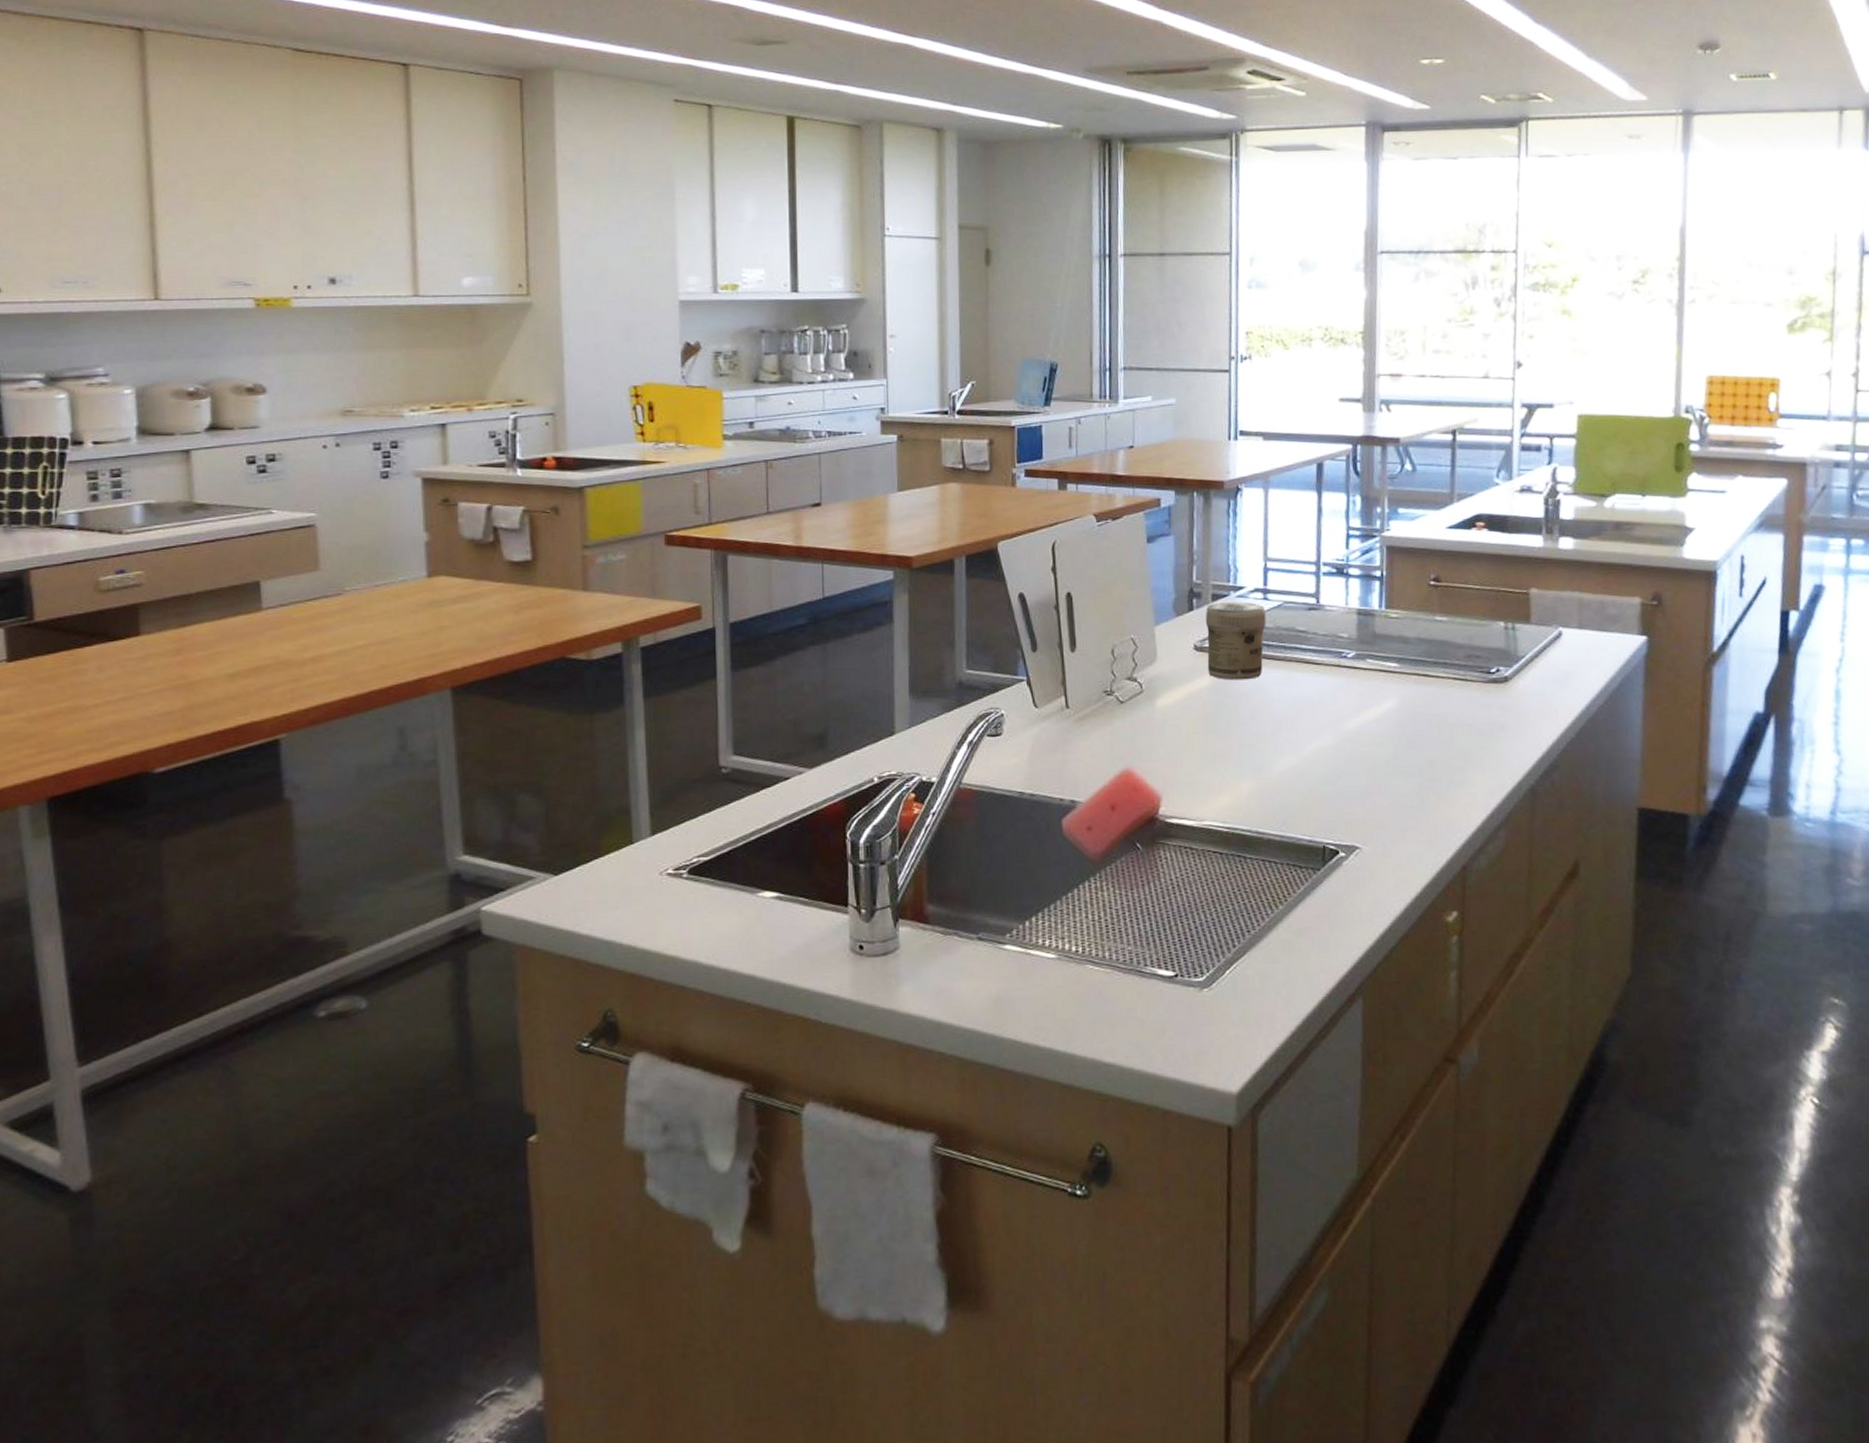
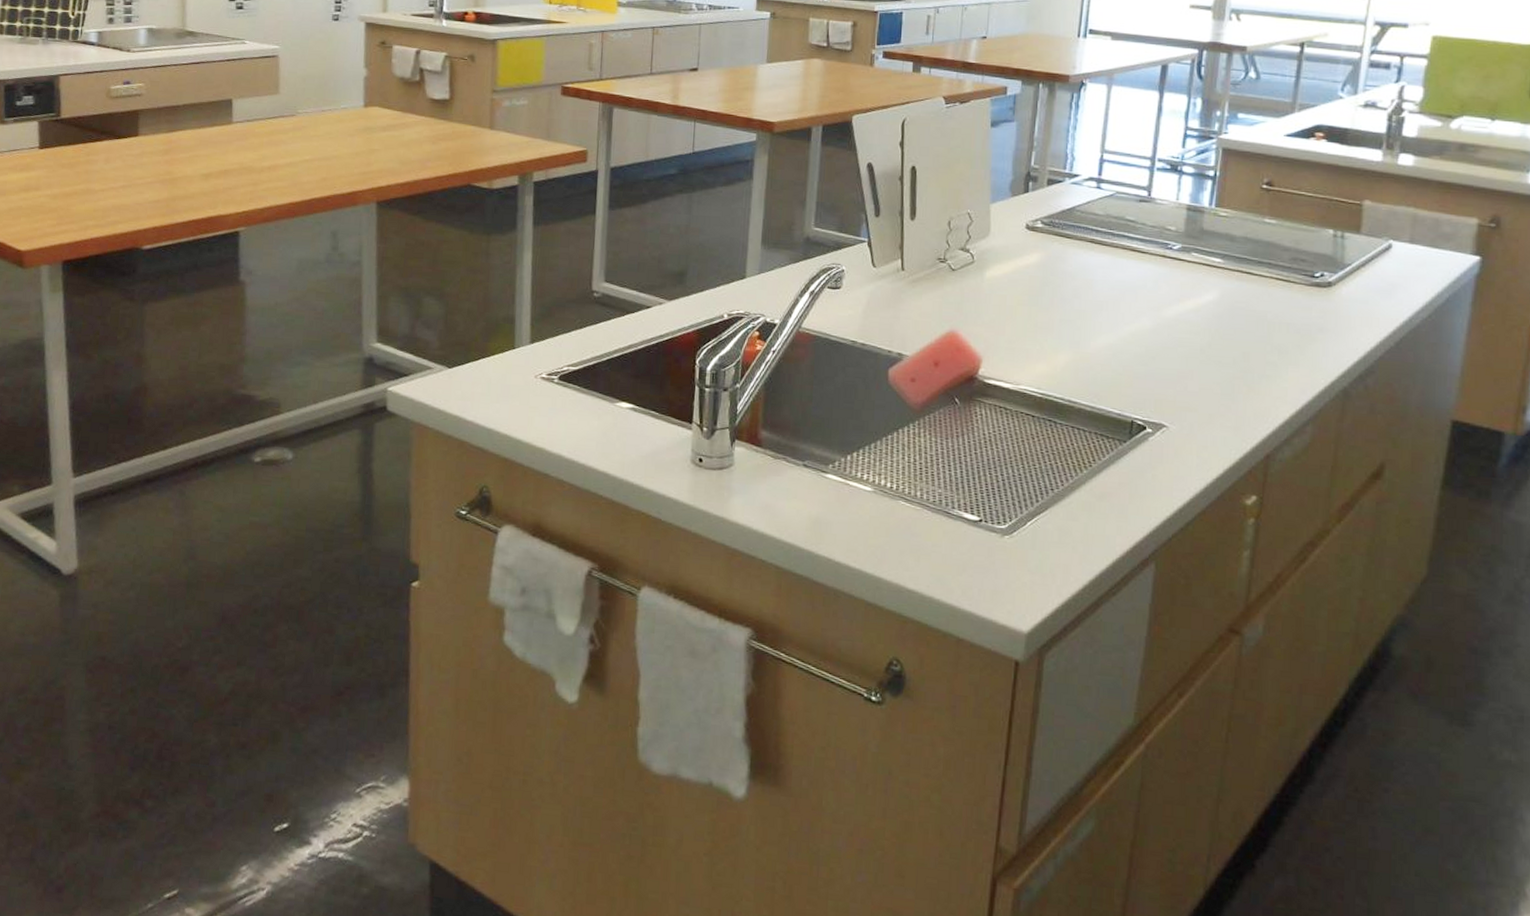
jar: present [1205,602,1266,681] -> none [1037,187,1098,261]

